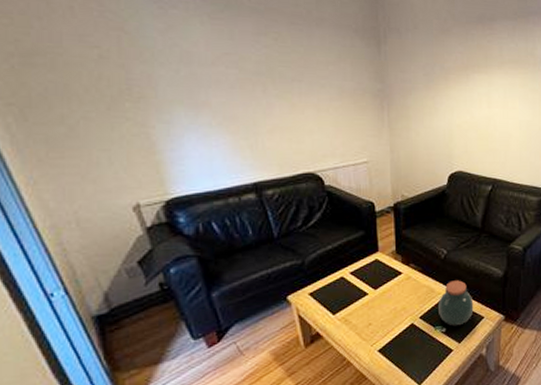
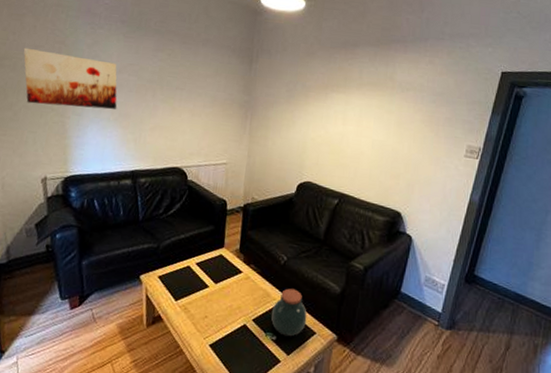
wall art: none [61,38,219,114] -> present [23,47,117,110]

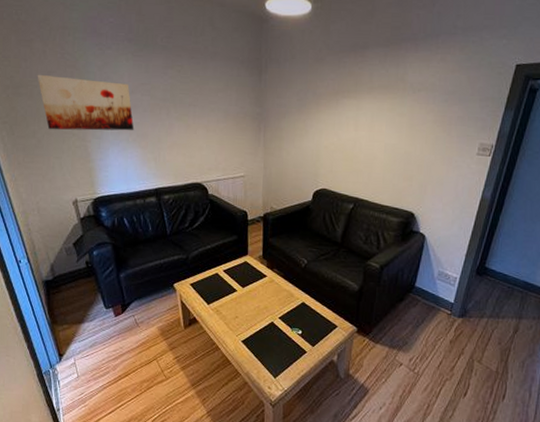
jar: present [271,288,307,337] -> none [296,288,329,331]

